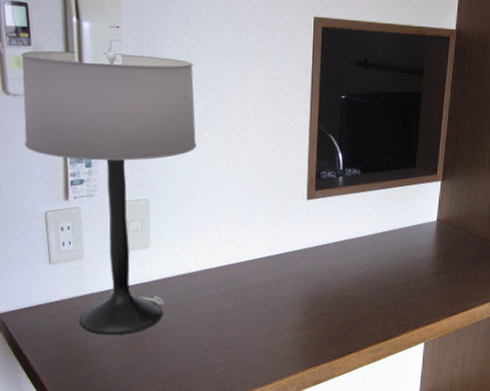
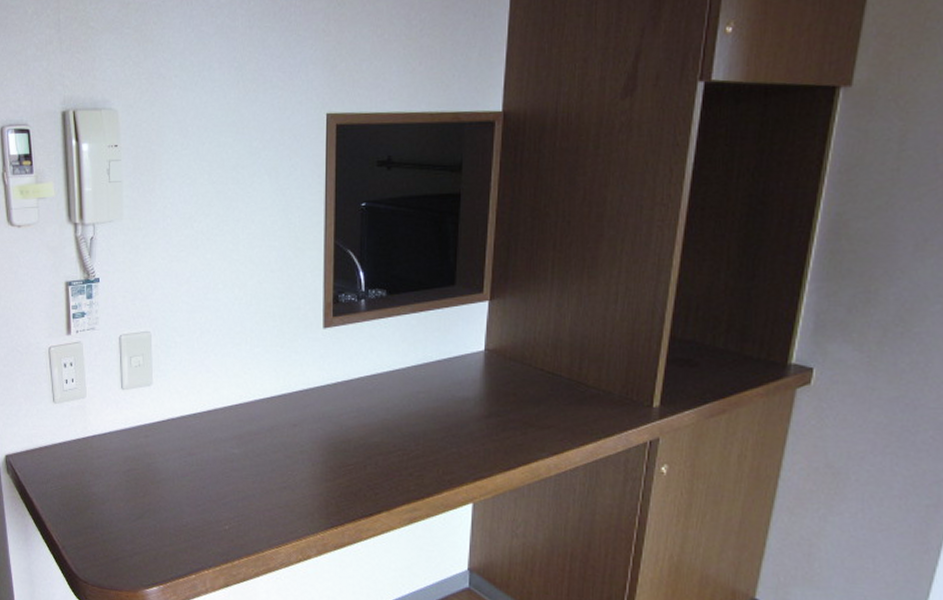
table lamp: present [21,50,197,335] -> none [24,173,200,482]

